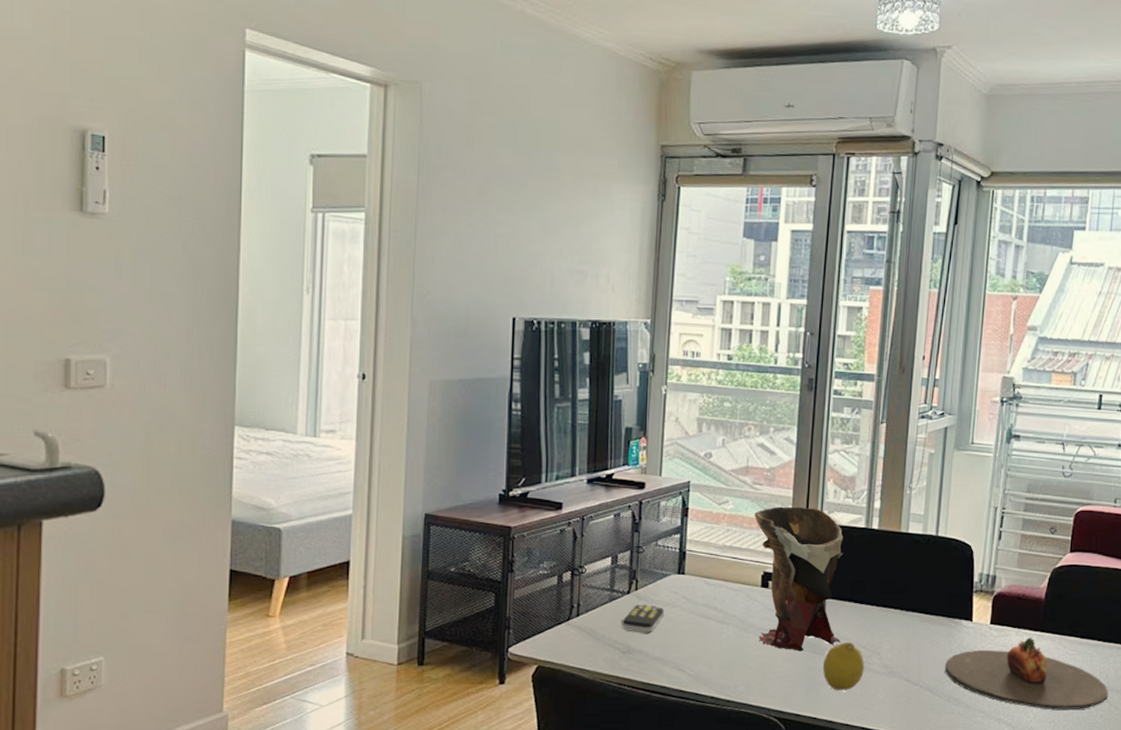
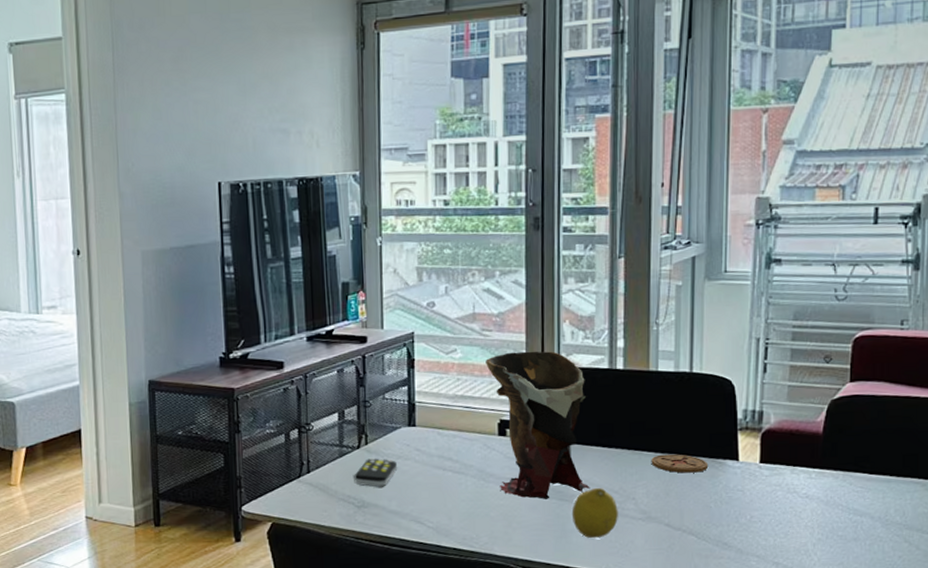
coaster: none [896,612,947,631] -> present [651,454,709,473]
plate: present [945,637,1108,710] -> none [710,475,906,552]

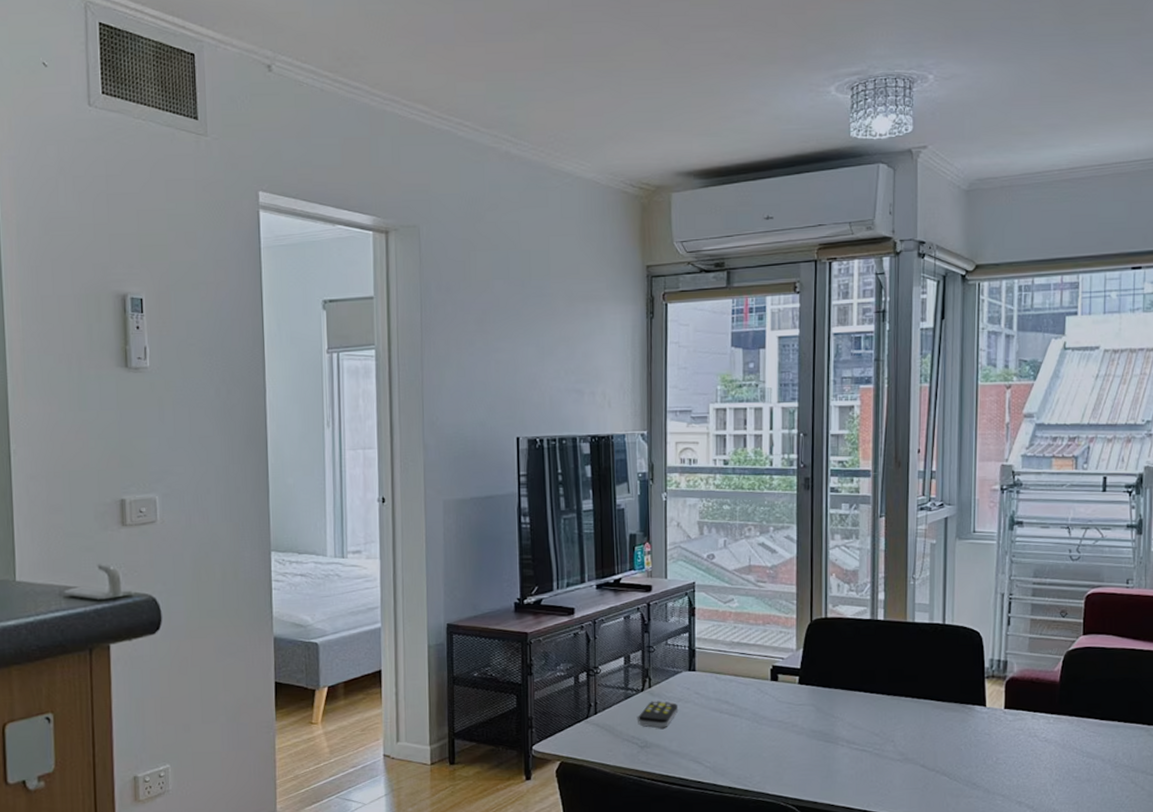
decorative vase: present [486,351,590,499] -> none [760,602,854,741]
fruit: present [571,488,618,539] -> none [836,731,879,779]
coaster: present [651,454,709,473] -> none [908,699,959,718]

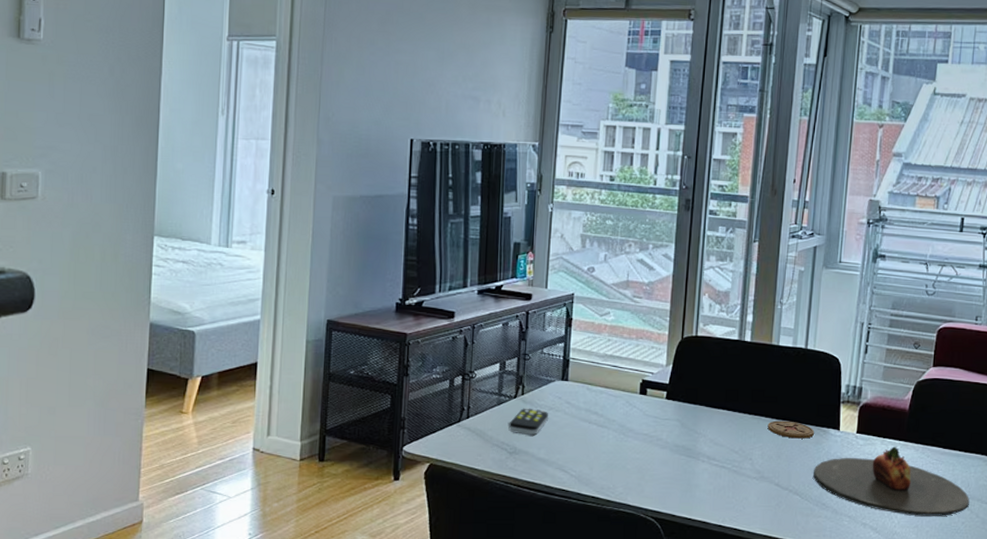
coaster: none [908,699,959,718] -> present [767,420,815,439]
plate: none [961,720,1133,792] -> present [813,446,969,516]

